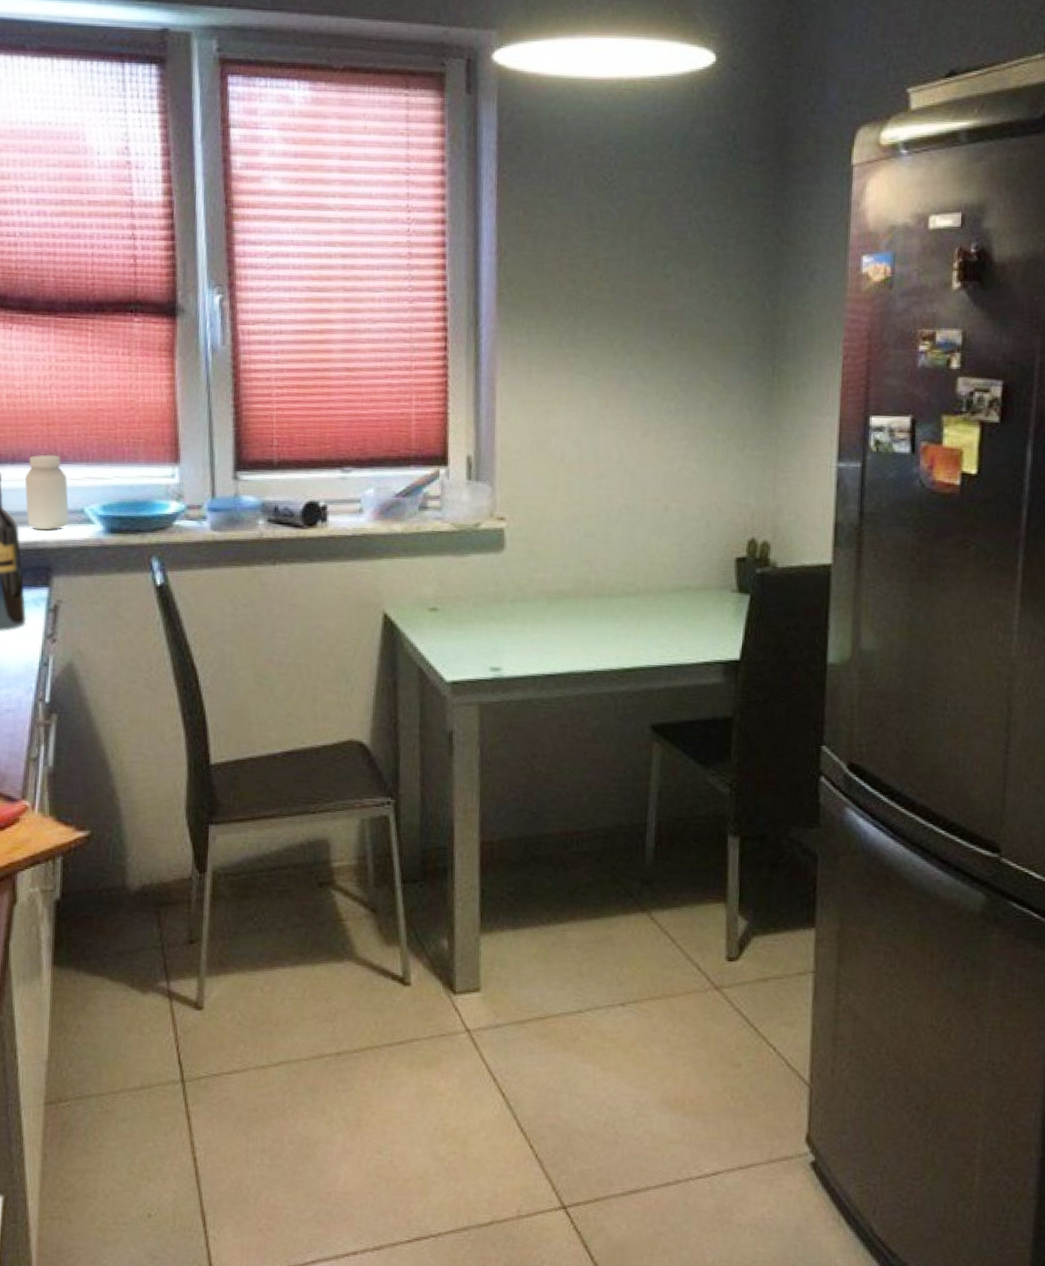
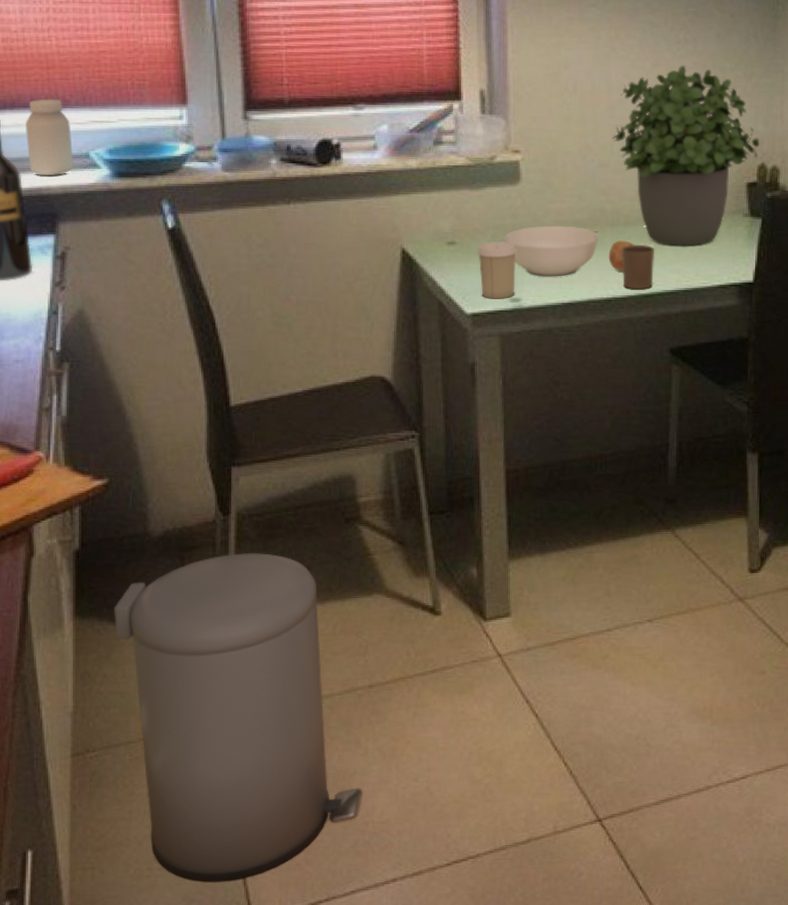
pedal bin: none [90,911,327,1242] -> present [113,552,363,882]
cup: none [458,608,499,668] -> present [477,241,517,299]
bowl: none [486,594,583,648] -> present [504,225,599,277]
fruit: none [591,612,618,645] -> present [608,240,634,272]
potted plant: none [598,435,750,621] -> present [612,65,759,247]
mug: none [604,617,639,665] -> present [622,244,655,291]

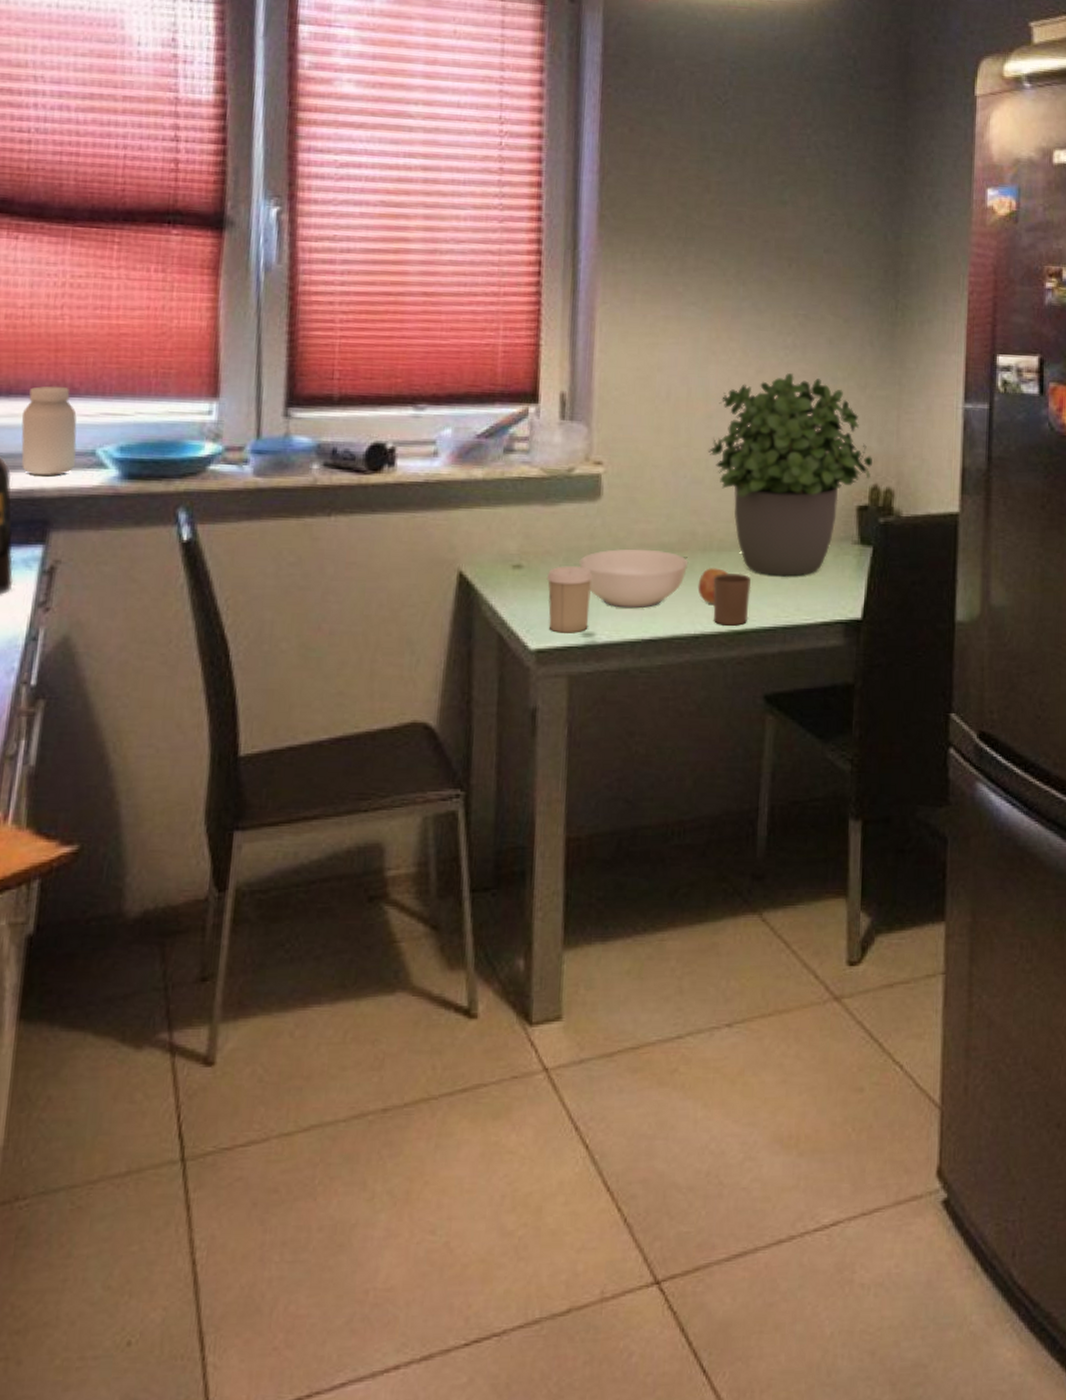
pedal bin: present [113,552,363,882] -> none [68,938,366,1375]

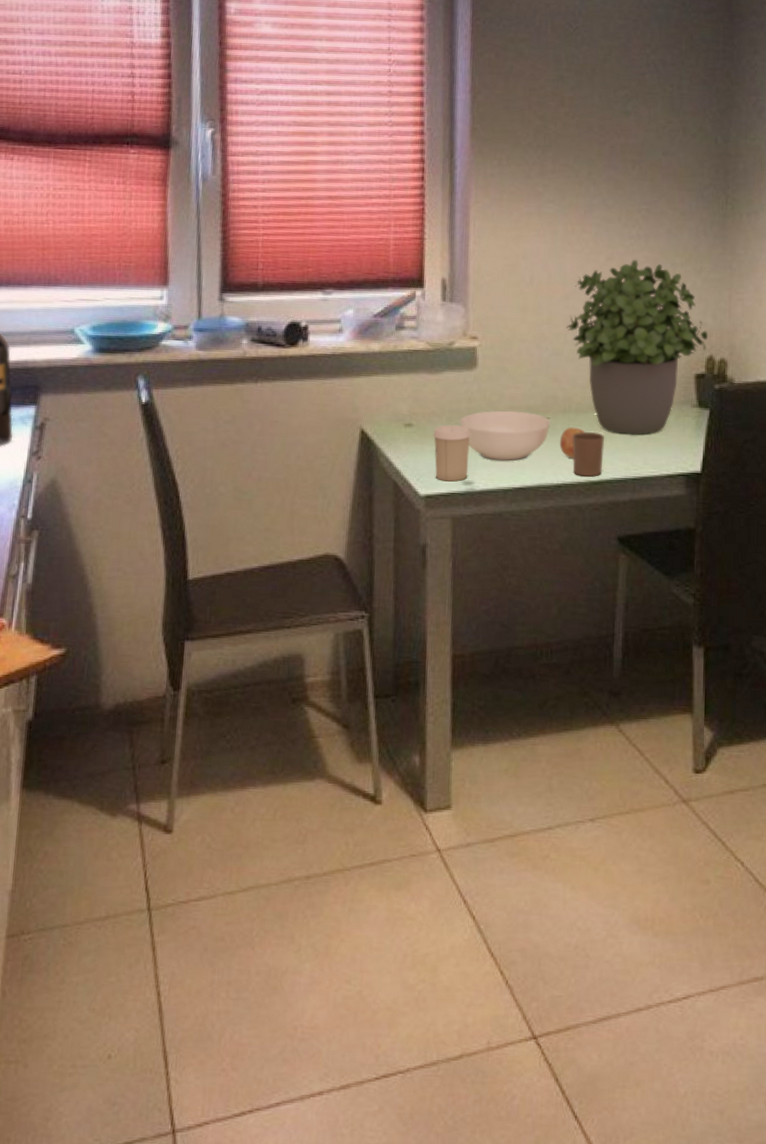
jar: present [21,386,77,476] -> none [18,277,60,350]

